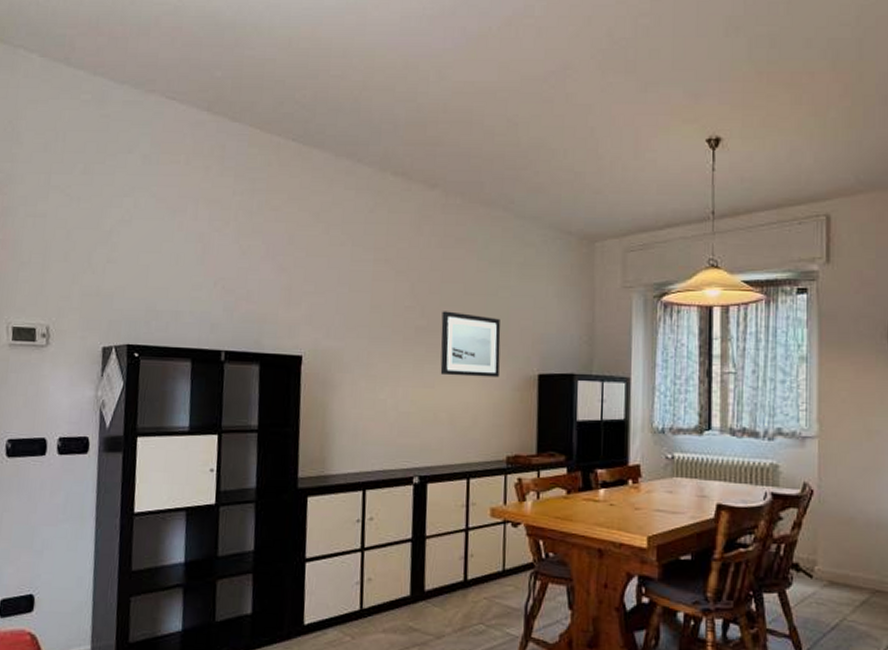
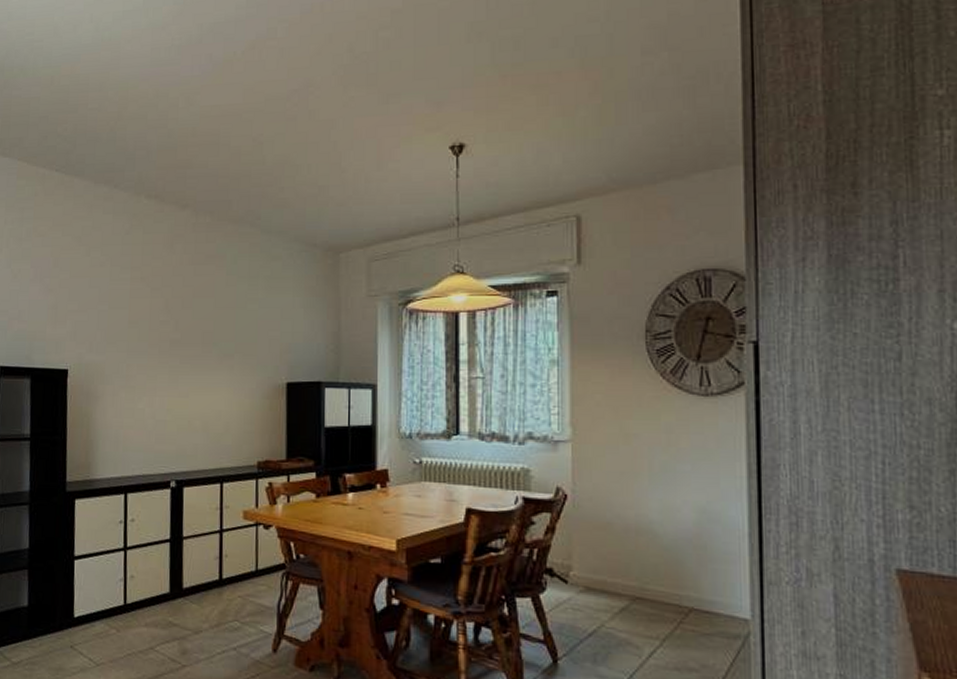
wall art: present [440,311,501,378] -> none [193,324,250,386]

